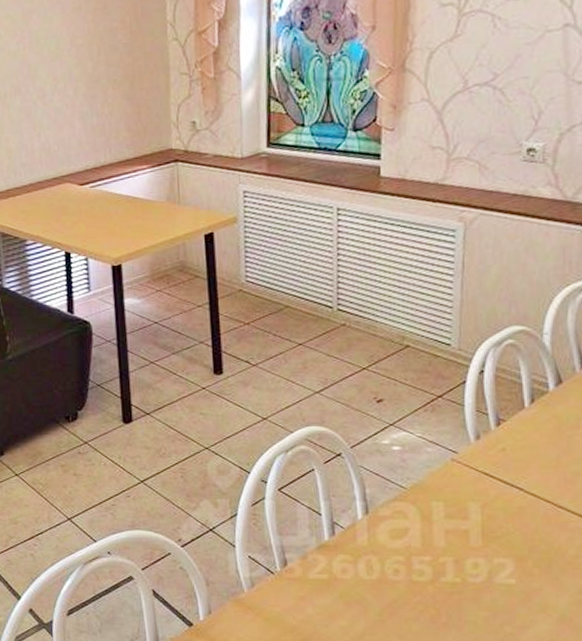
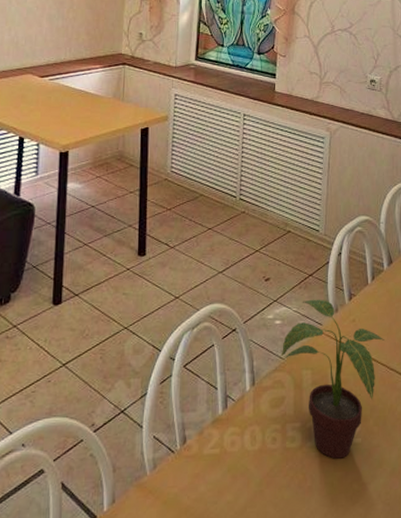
potted plant: none [401,424,550,598] -> present [281,299,385,459]

